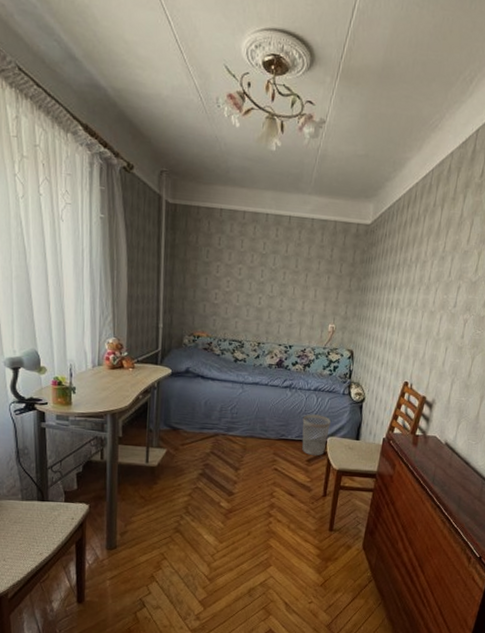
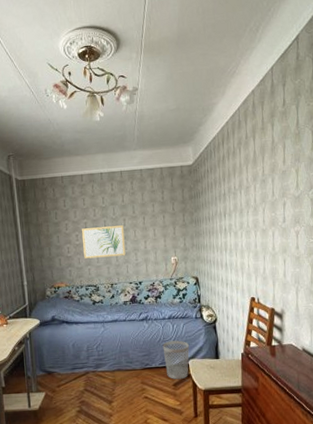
wall art: none [233,274,283,314] -> present [81,225,126,259]

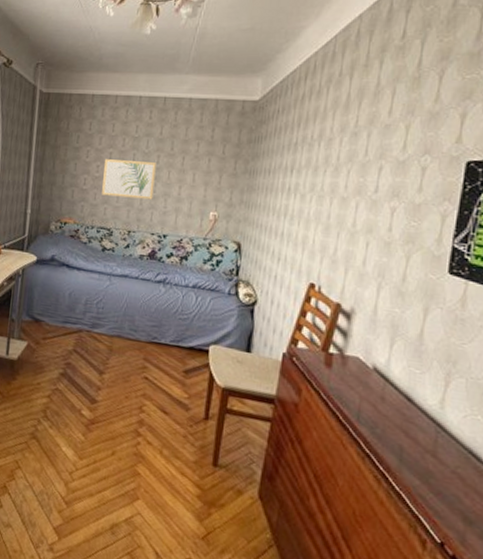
wastebasket: present [162,340,189,379] -> none [177,315,213,367]

